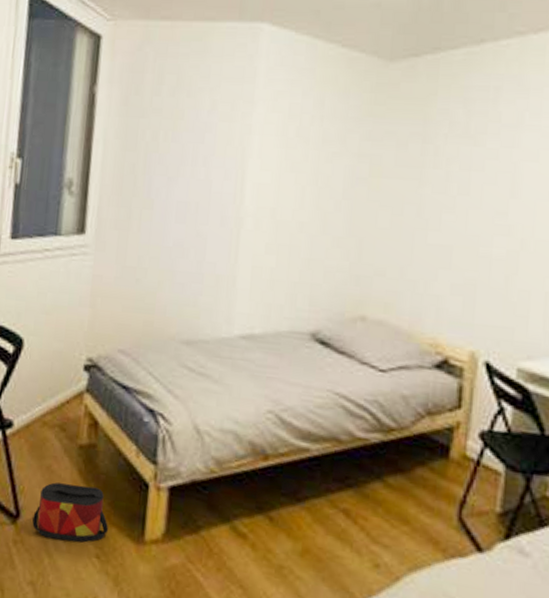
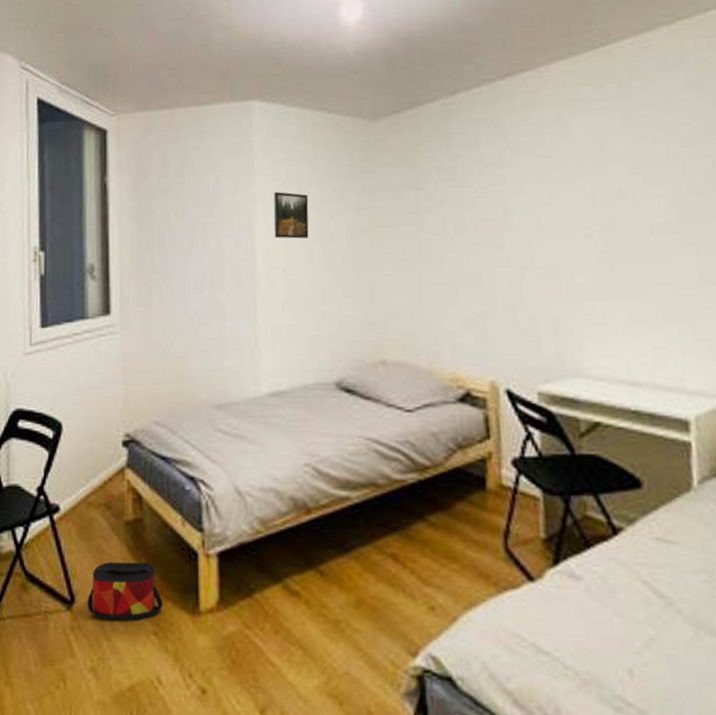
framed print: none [267,126,309,180] -> present [273,192,309,239]

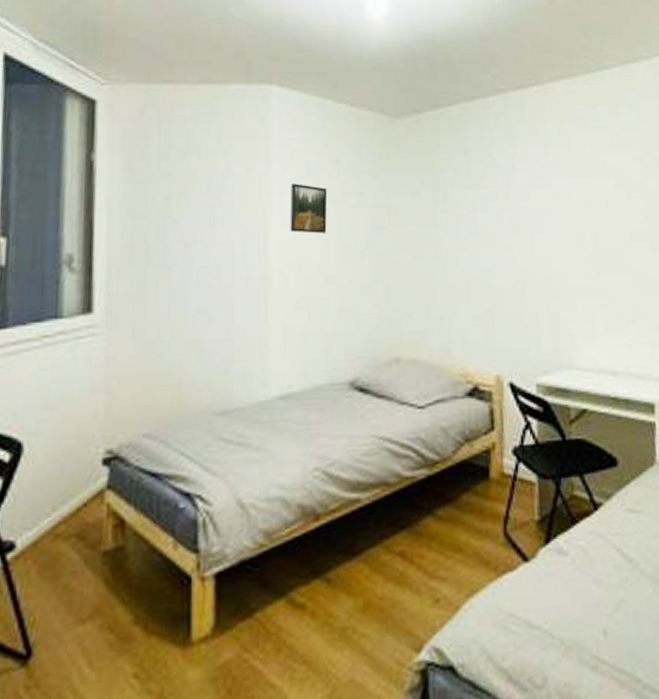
bag: present [88,562,162,622] -> none [49,595,146,672]

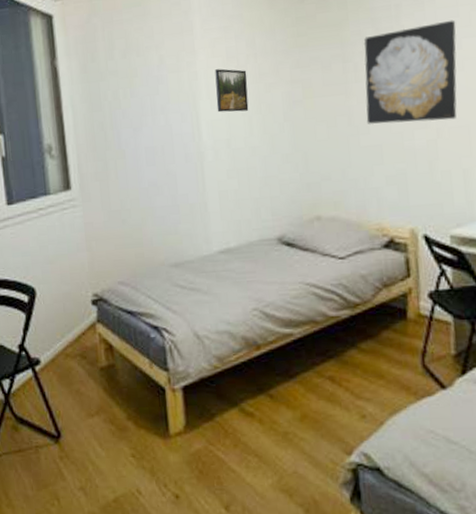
wall art: none [454,159,546,260] -> present [363,20,457,125]

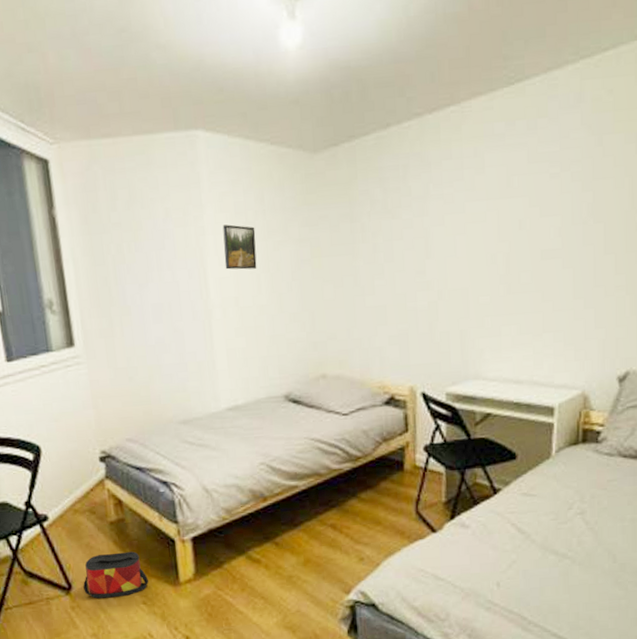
bag: none [72,399,138,449] -> present [83,551,148,599]
wall art: present [363,20,457,125] -> none [371,183,460,286]

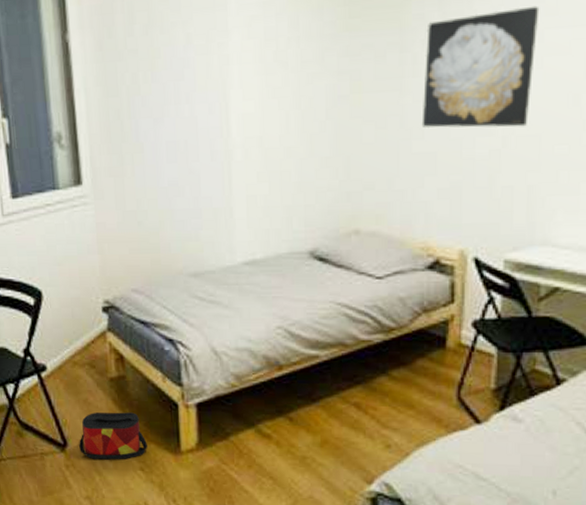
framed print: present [222,224,257,270] -> none [249,53,287,106]
wall art: none [371,183,460,286] -> present [421,5,540,129]

